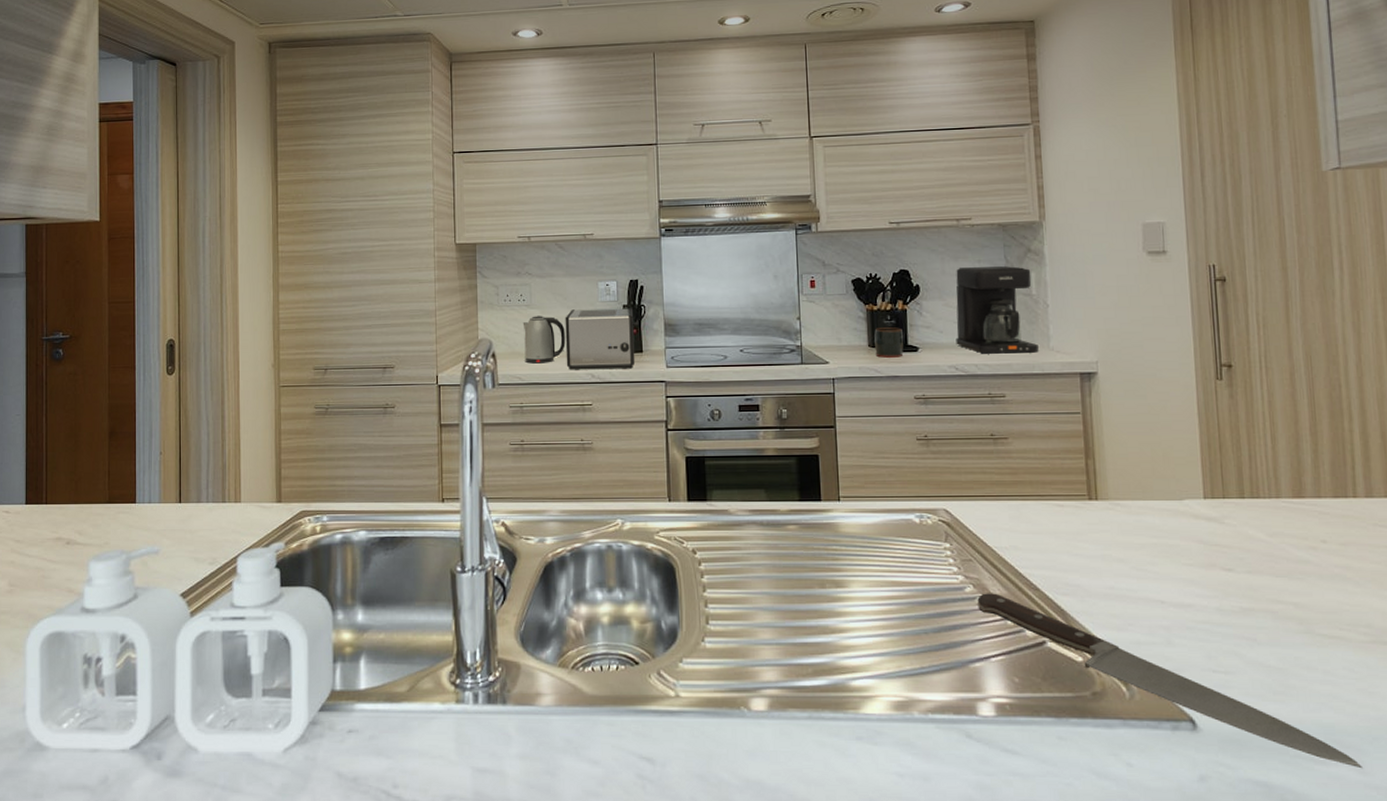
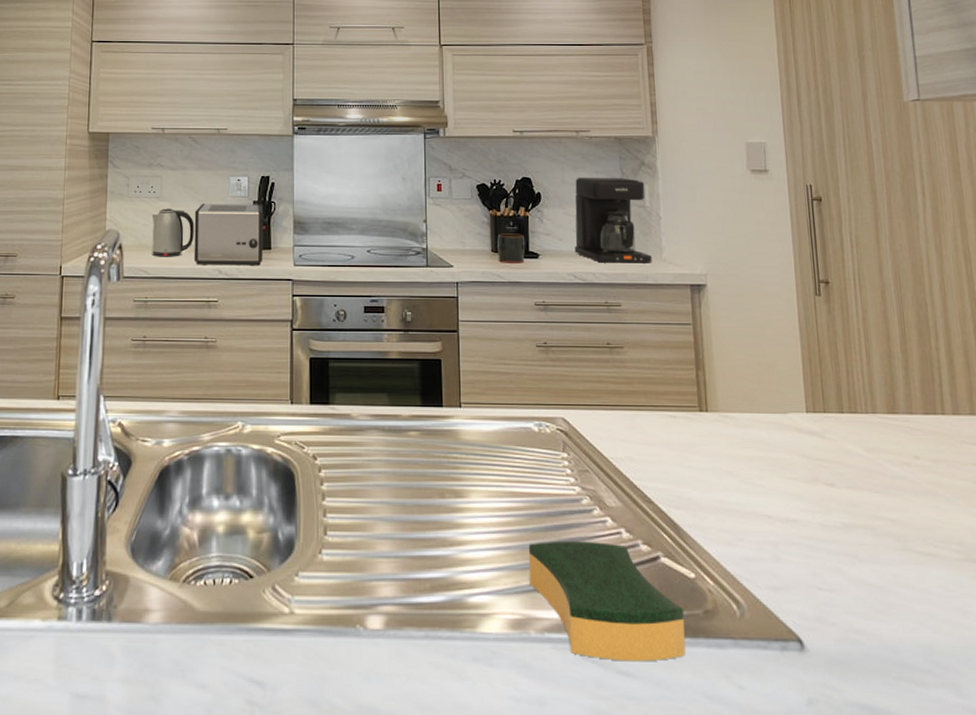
sponge: none [910,627,1072,741] -> present [528,540,686,662]
kitchen knife: present [977,593,1363,769] -> none [593,505,960,691]

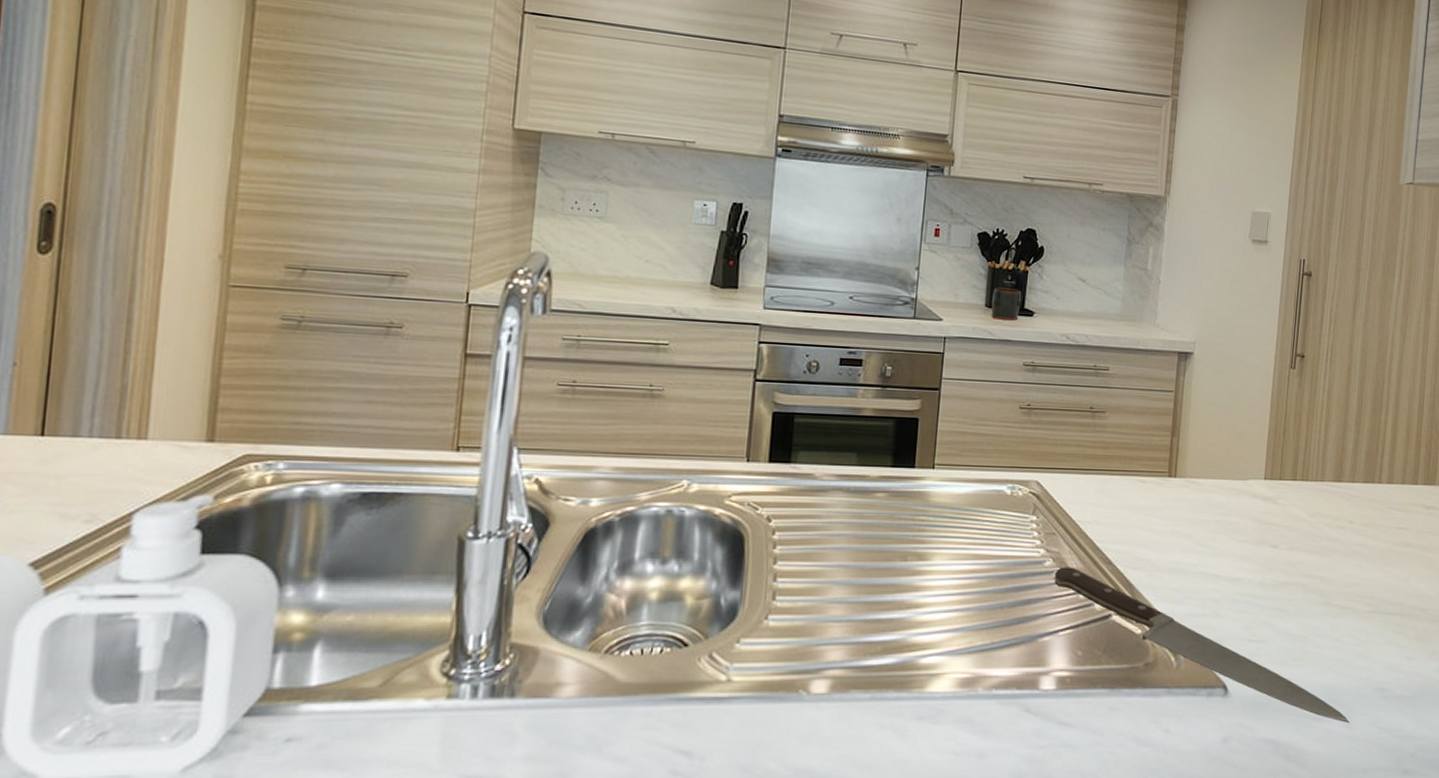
kettle: present [152,208,194,257] -> none [589,231,646,290]
toaster: present [194,203,269,266] -> none [642,229,738,307]
sponge: present [528,540,686,662] -> none [983,601,1127,713]
coffee maker: present [574,178,652,263] -> none [1070,234,1150,328]
kitchen knife: none [593,505,960,691] -> present [1054,567,1350,724]

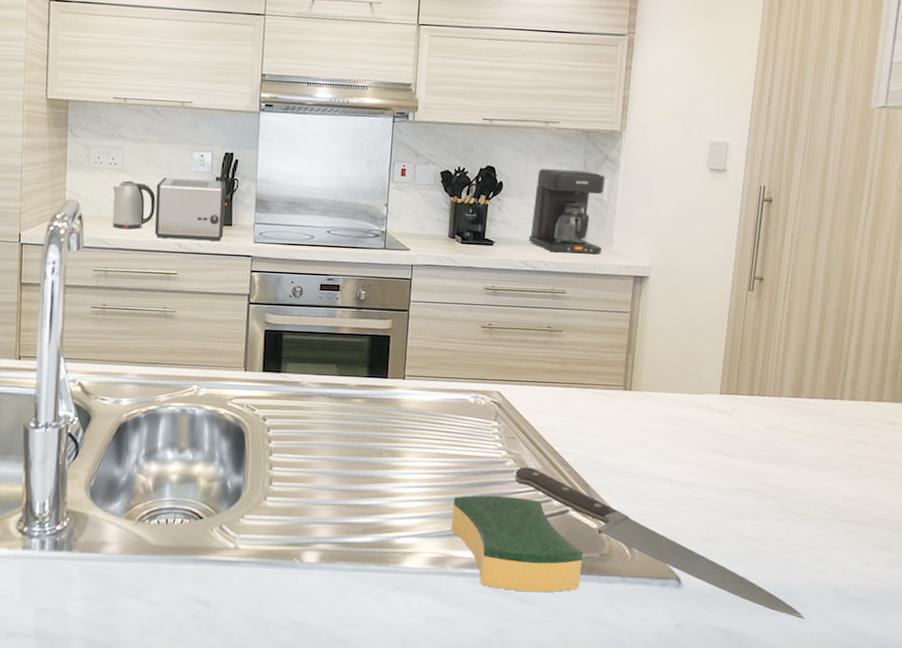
kettle: none [589,231,646,290] -> present [112,181,156,230]
toaster: none [642,229,738,307] -> present [154,177,231,242]
sponge: none [983,601,1127,713] -> present [451,495,584,593]
mug: present [991,287,1021,321] -> none [454,220,482,250]
coffee maker: none [1070,234,1150,328] -> present [528,169,606,255]

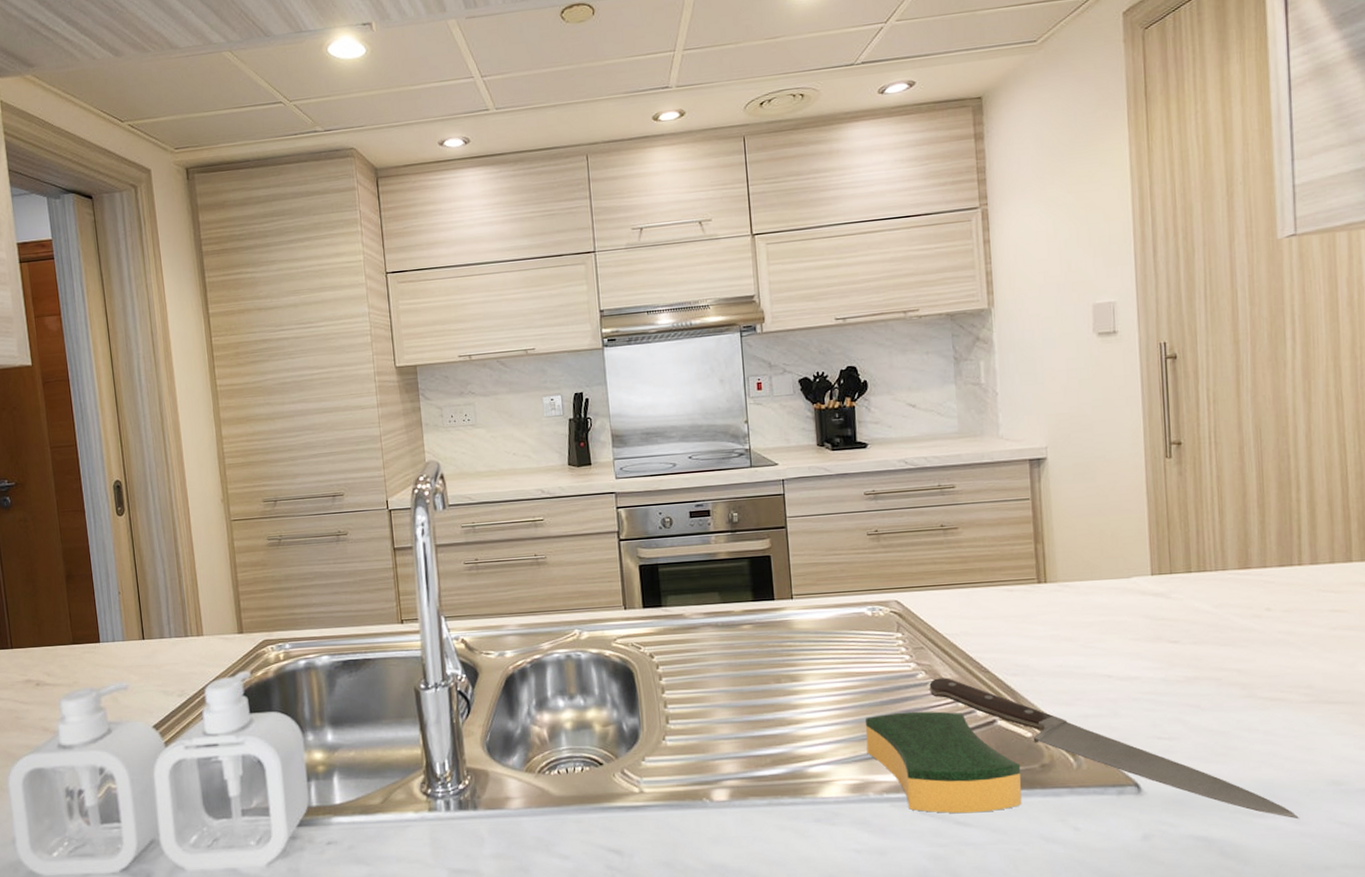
kettle: present [112,181,156,230] -> none [469,434,514,483]
toaster: present [154,177,231,242] -> none [511,421,586,487]
coffee maker: present [528,169,606,255] -> none [904,356,988,446]

